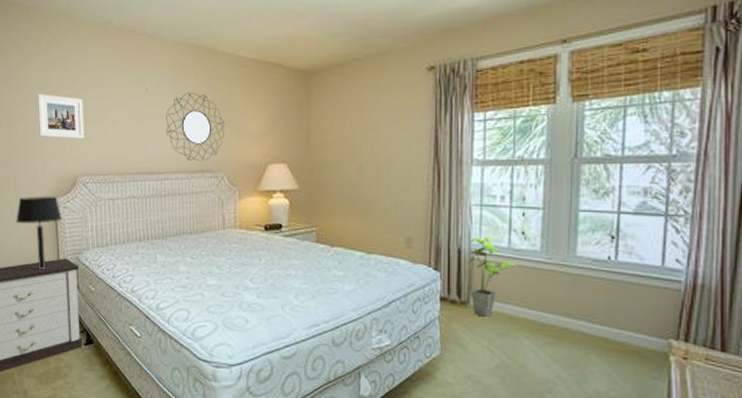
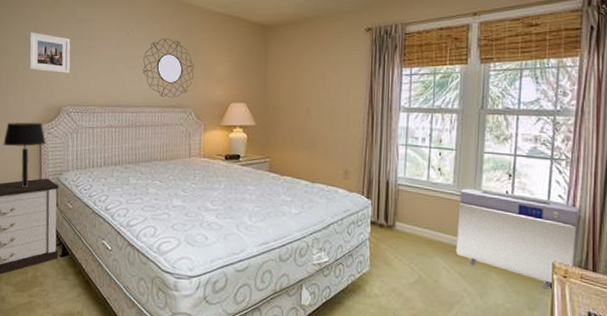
house plant: present [467,236,519,317] -> none [394,171,436,239]
air purifier: none [545,255,702,374] -> present [455,188,579,289]

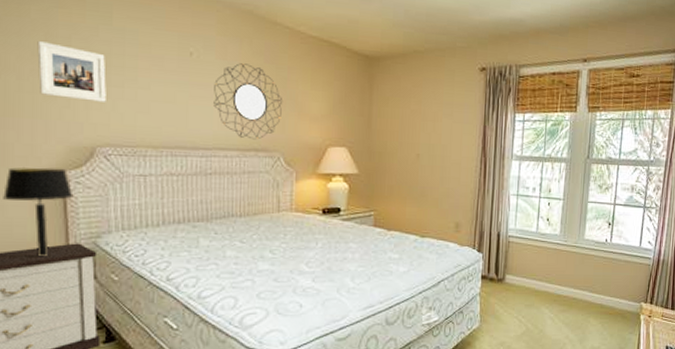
air purifier: present [455,188,579,289] -> none [560,238,664,329]

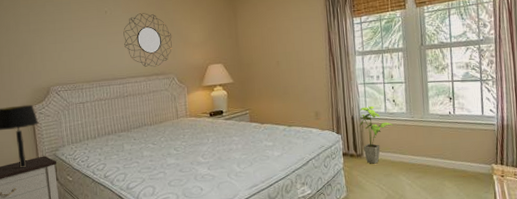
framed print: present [37,41,106,102] -> none [9,20,54,56]
house plant: none [504,222,544,292] -> present [359,105,393,164]

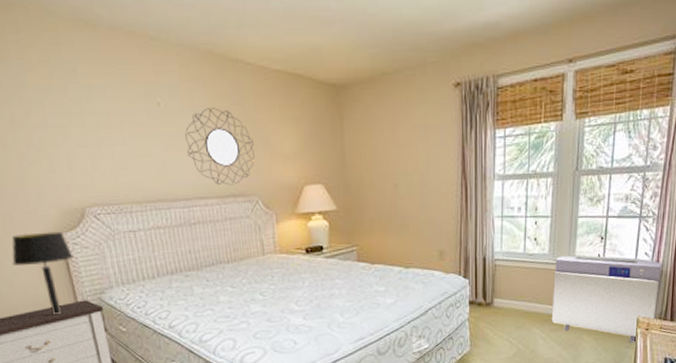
house plant: present [359,105,393,164] -> none [491,244,532,315]
air purifier: none [412,113,510,188] -> present [551,255,662,343]

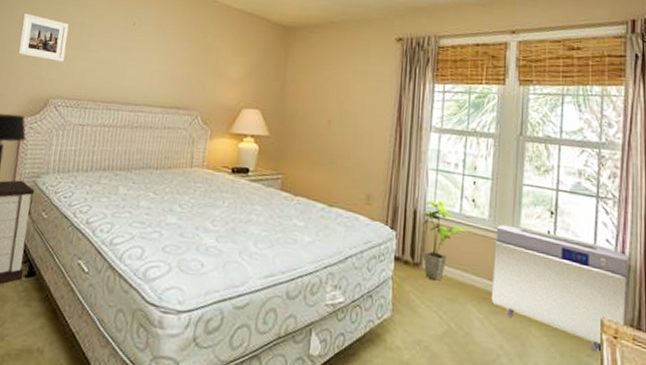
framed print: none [13,108,87,164] -> present [17,13,69,62]
home mirror: present [185,108,255,186] -> none [146,31,205,99]
house plant: none [491,244,532,315] -> present [422,200,469,281]

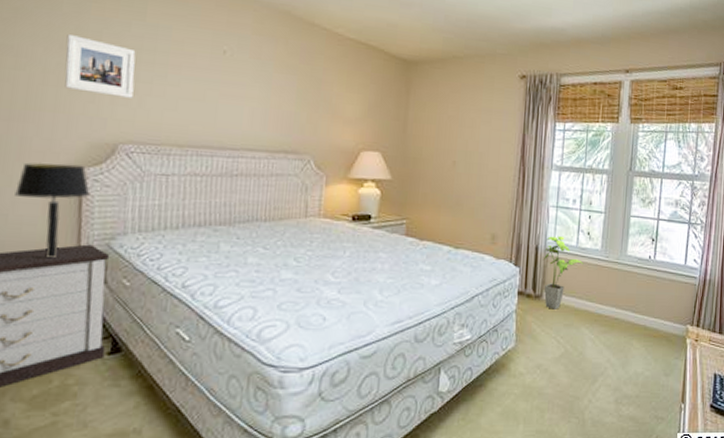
air purifier: present [491,224,629,352] -> none [601,253,710,354]

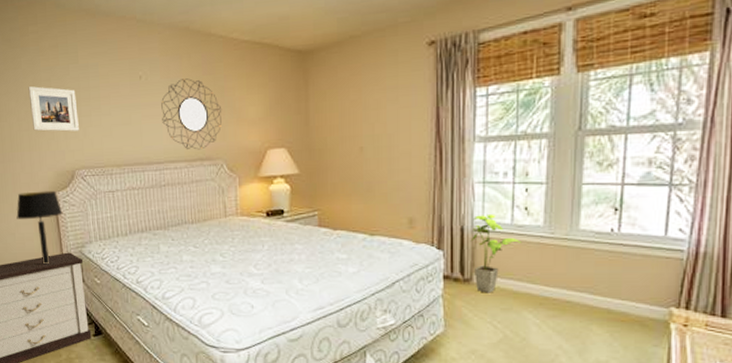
home mirror: none [244,63,316,142] -> present [161,78,222,150]

